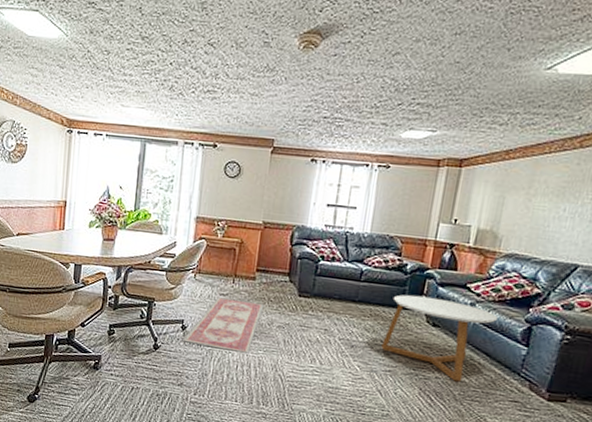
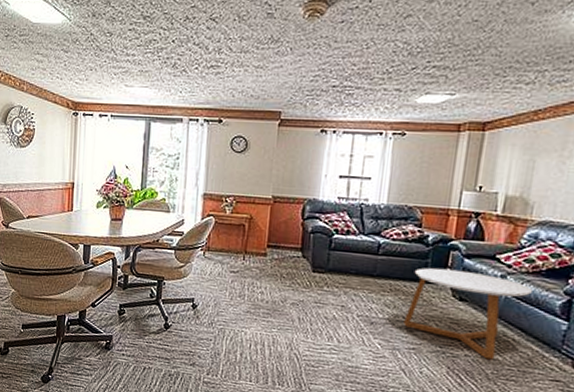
rug: present [183,297,264,355] -> none [194,274,277,333]

